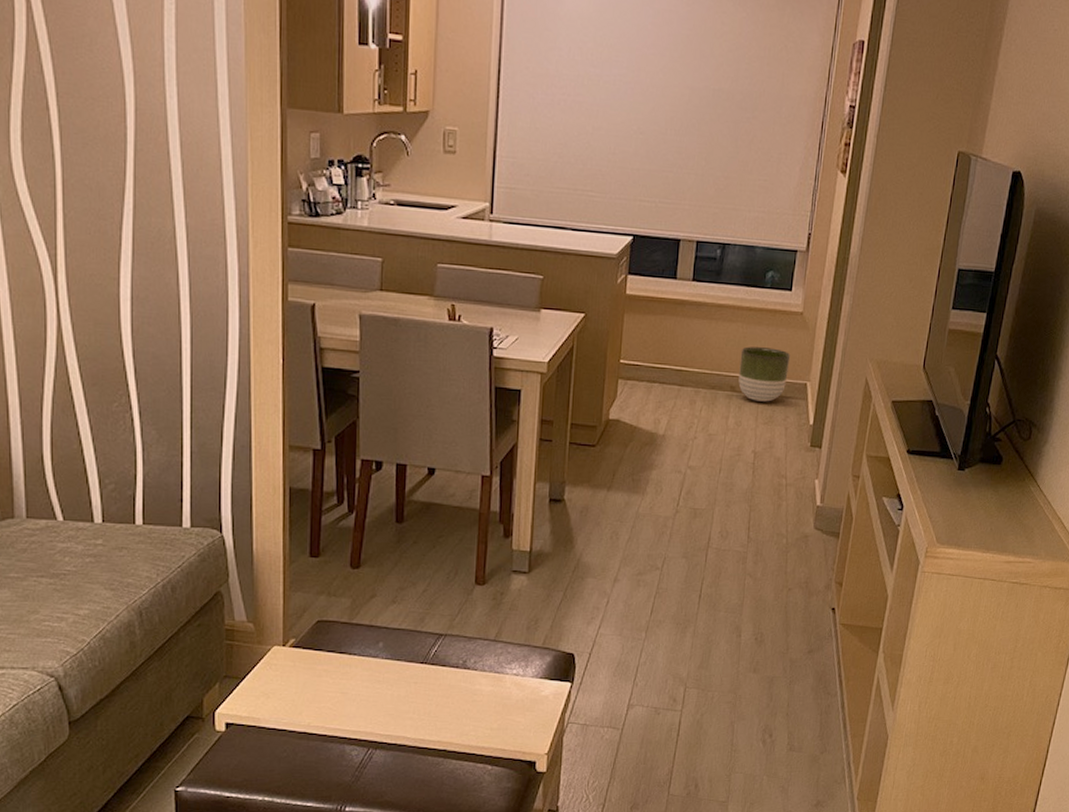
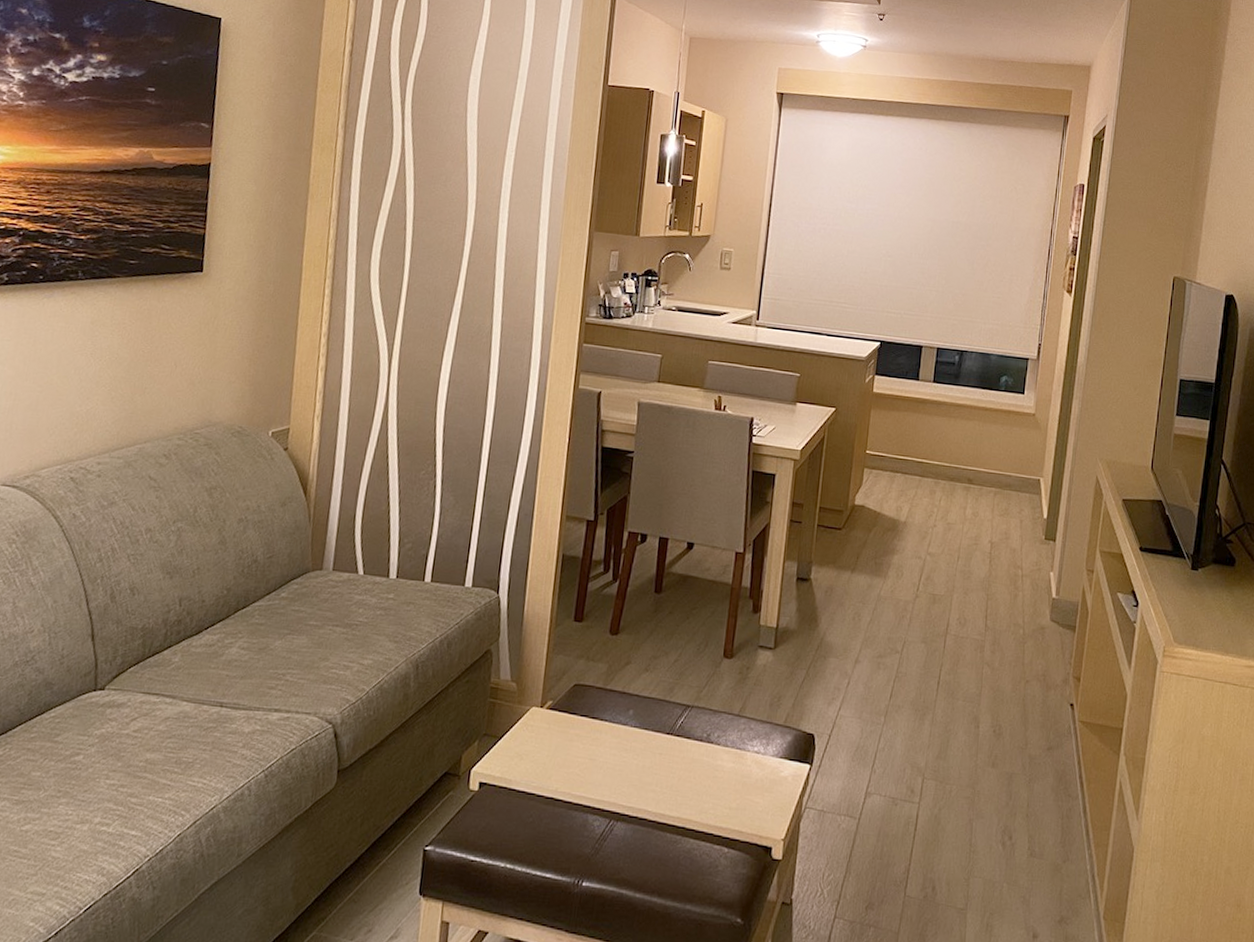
planter: present [738,346,791,402] -> none [975,443,1024,495]

